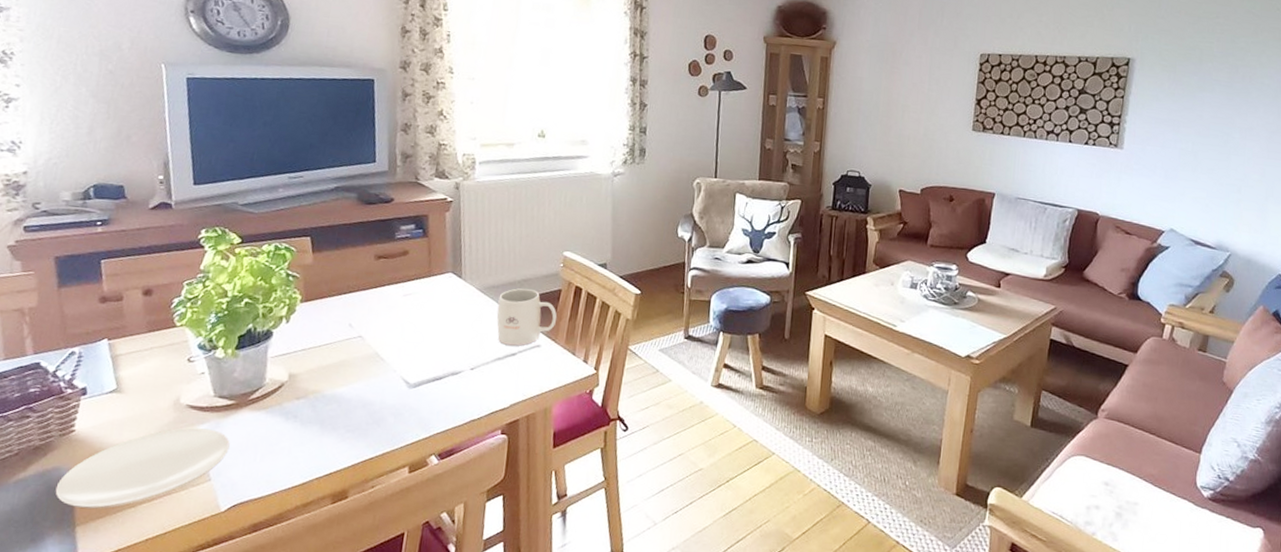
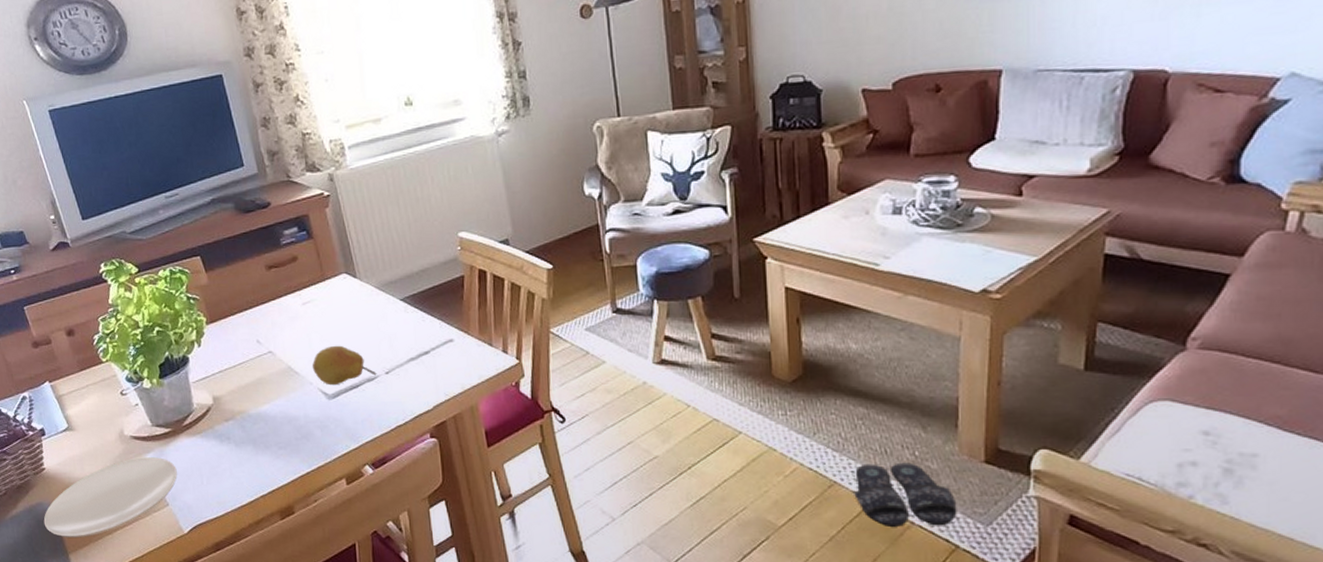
fruit: none [399,337,462,376] -> present [312,345,377,386]
mug: present [496,288,558,346] -> none [399,279,466,344]
slippers: none [856,489,932,546] -> present [854,462,957,527]

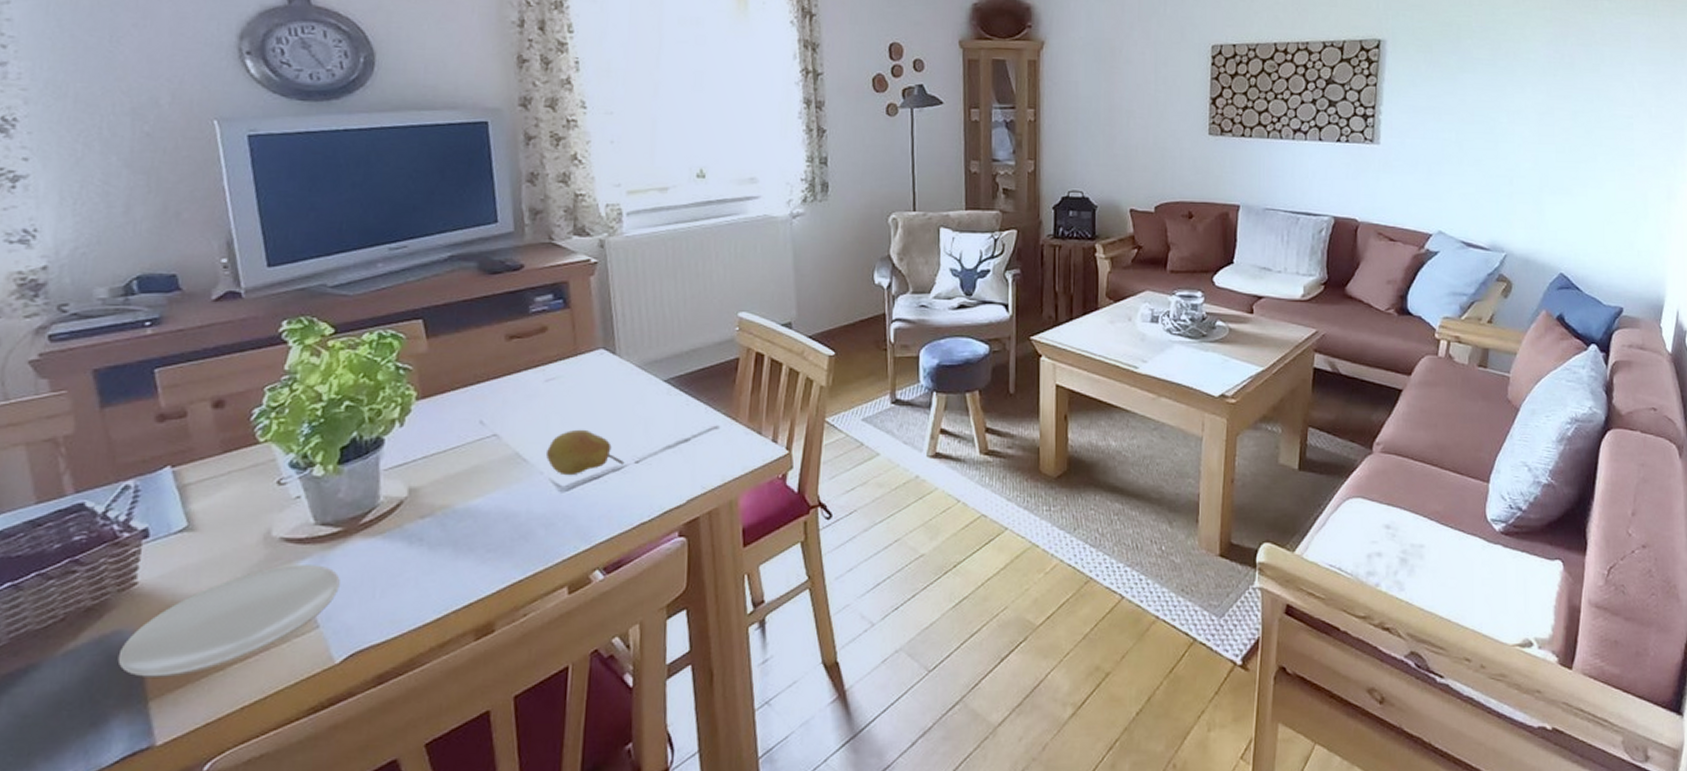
slippers: present [854,462,957,527] -> none [1107,557,1196,622]

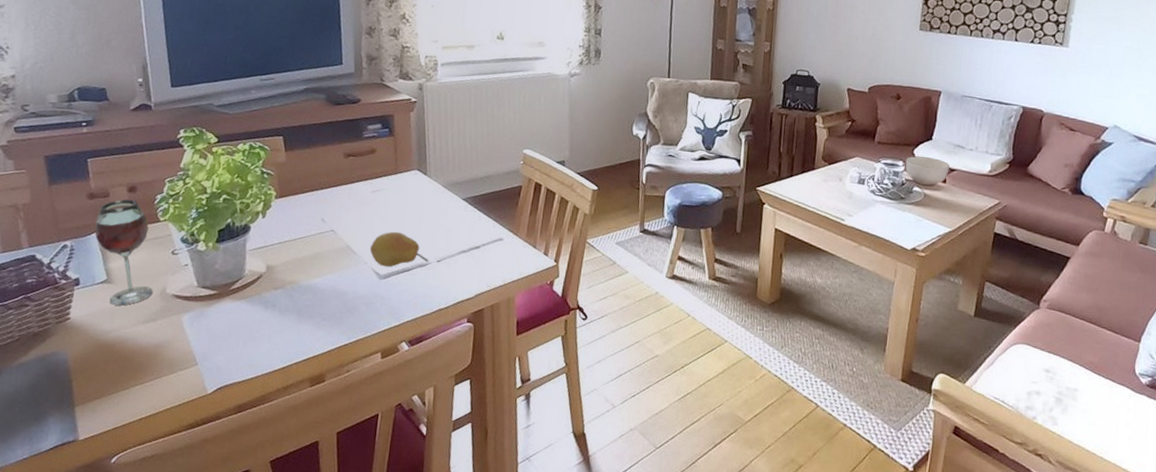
plate: present [117,565,340,679] -> none [54,316,214,391]
wineglass: none [166,417,253,559] -> present [94,199,153,306]
bowl: none [1204,284,1256,319] -> present [905,156,950,187]

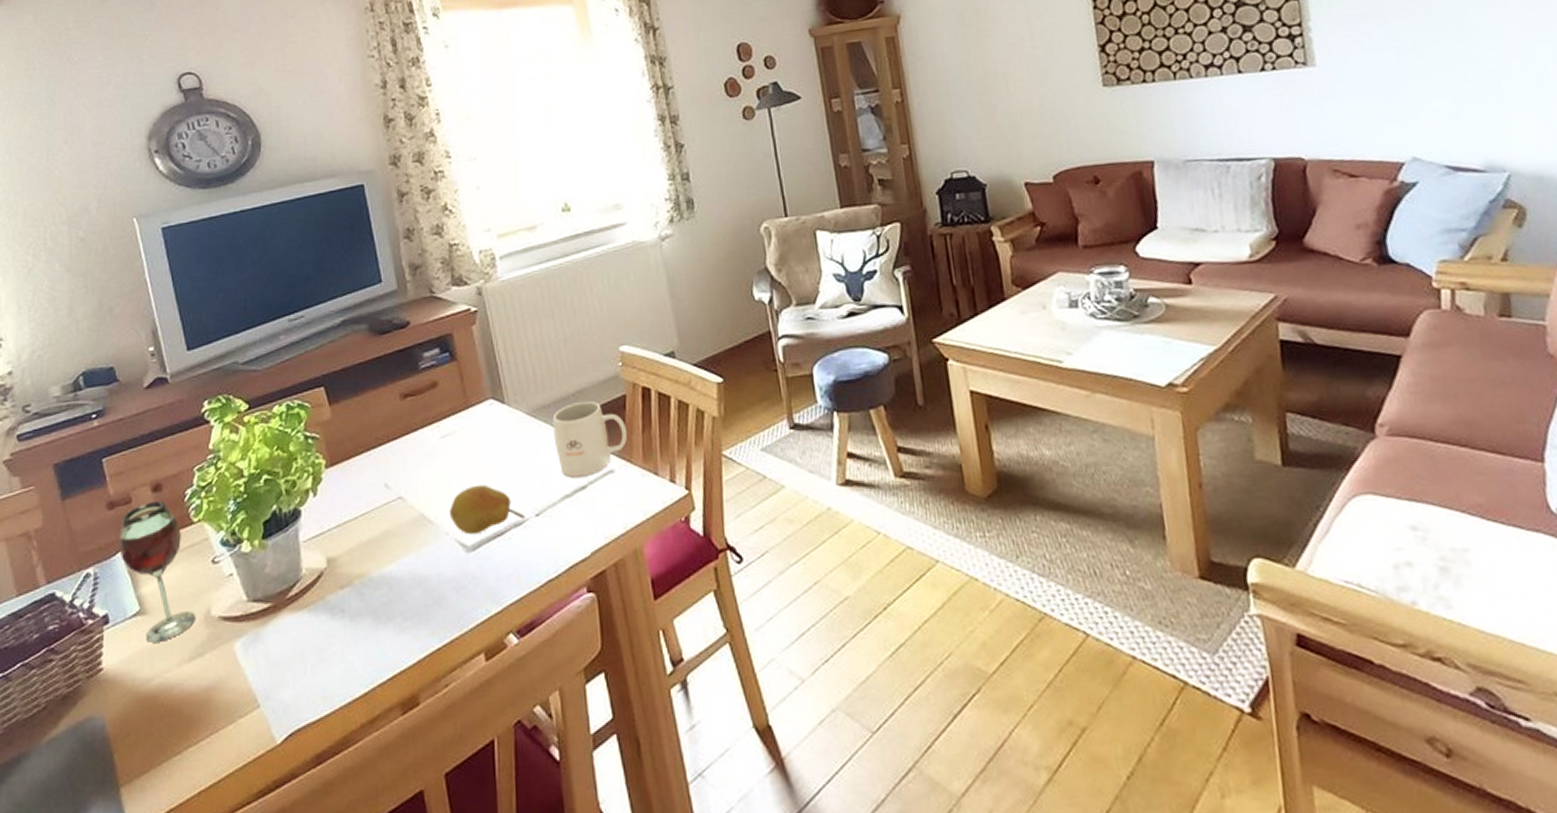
mug: none [460,184,519,240] -> present [552,400,628,477]
bowl: present [905,156,950,187] -> none [1127,252,1192,294]

